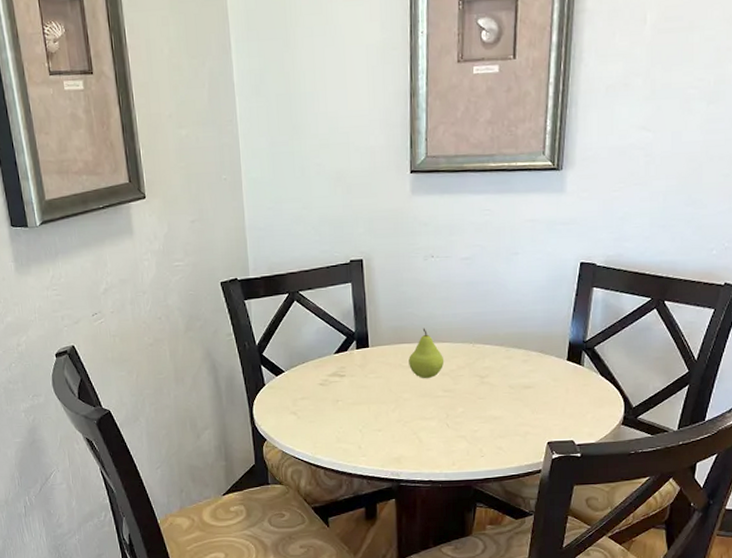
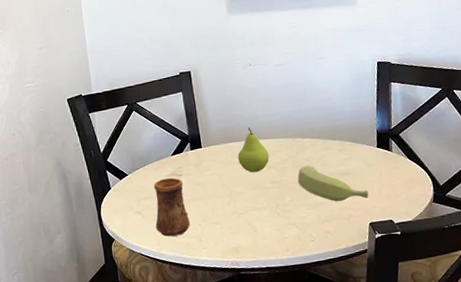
cup: none [312,378,350,441] -> present [153,177,190,237]
banana: none [473,375,551,416] -> present [297,165,369,202]

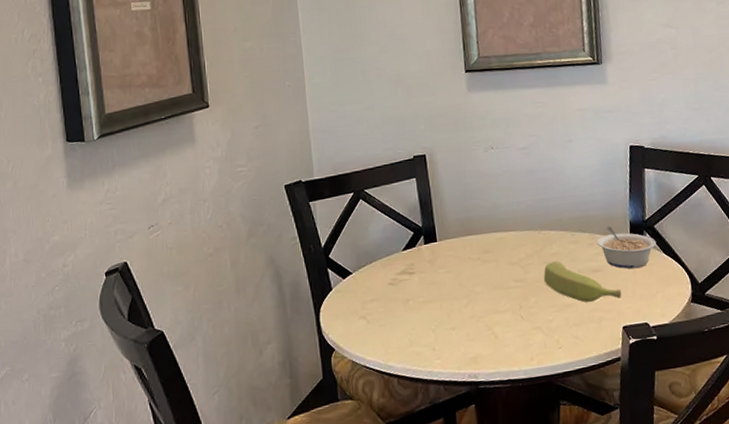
cup: present [153,177,190,237] -> none [381,276,422,346]
fruit: present [238,127,270,173] -> none [477,218,513,270]
legume: none [346,134,402,173] -> present [596,226,657,269]

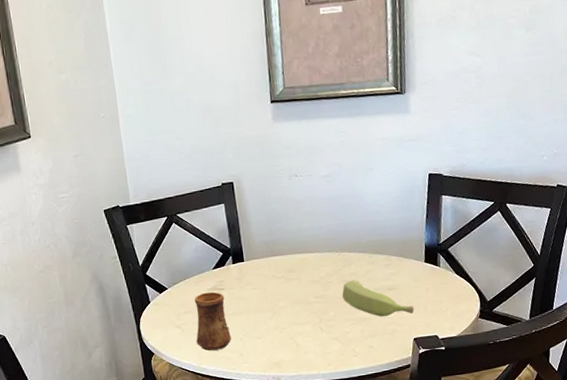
cup: none [381,276,422,346] -> present [194,291,231,351]
legume: present [596,226,657,269] -> none [393,248,450,288]

